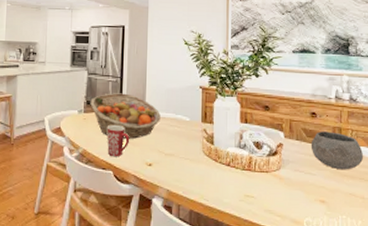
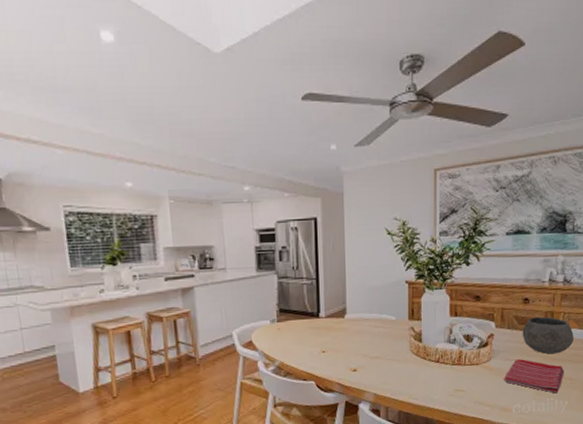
fruit basket: present [90,93,161,139] -> none [283,296,364,346]
mug: present [107,124,130,157] -> none [304,331,331,367]
dish towel: none [294,171,356,211] -> present [504,359,564,394]

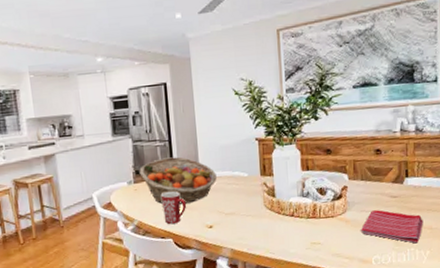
fruit basket: none [283,296,364,346] -> present [139,157,217,204]
mug: none [304,331,331,367] -> present [160,191,187,225]
bowl: present [522,316,575,355] -> none [376,166,431,204]

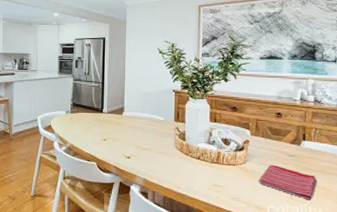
fruit basket: present [139,157,217,204] -> none [76,96,138,135]
mug: present [160,191,187,225] -> none [90,123,111,151]

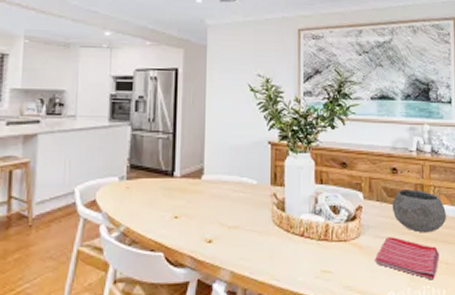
bowl: none [275,130,327,165] -> present [392,189,447,233]

